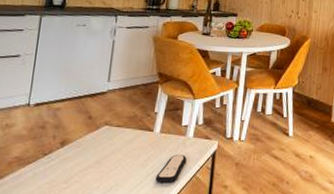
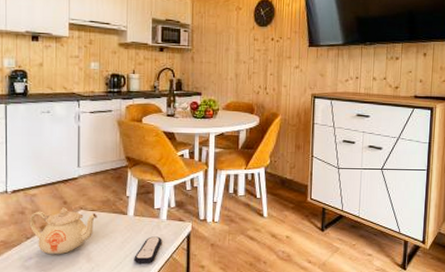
teapot: none [48,122,123,173] -> present [29,207,97,255]

